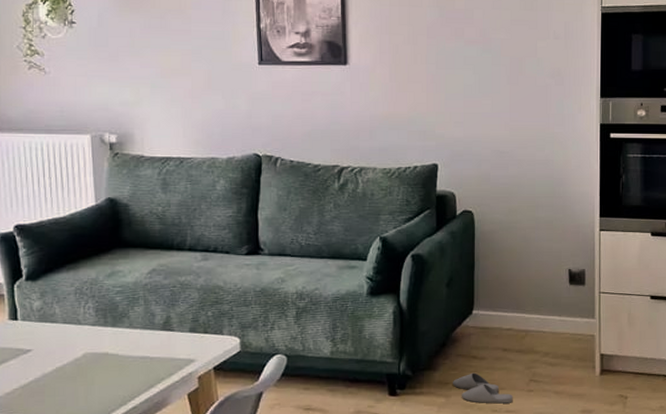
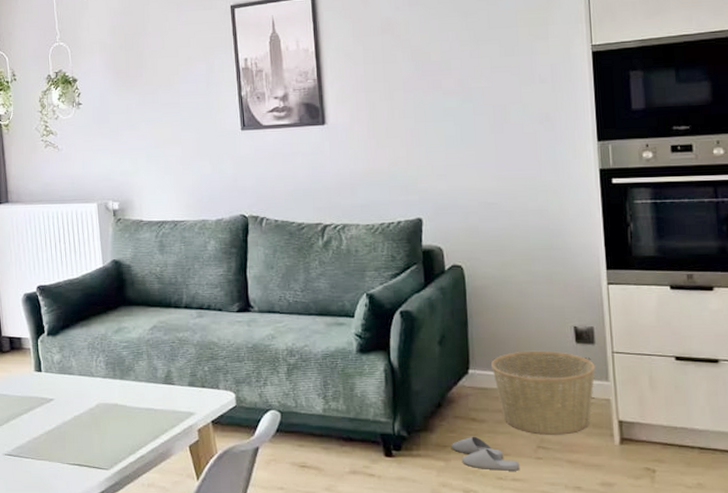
basket: none [494,291,584,369] -> present [491,350,596,435]

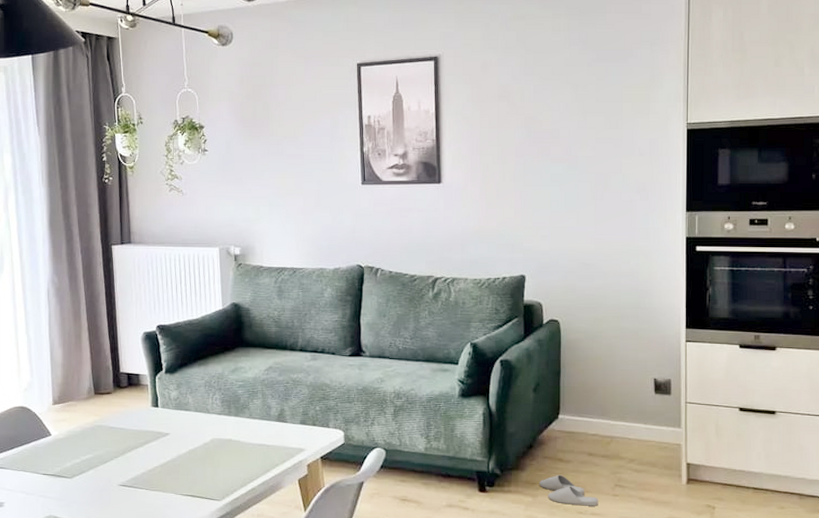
basket: present [491,350,596,435] -> none [579,399,670,475]

